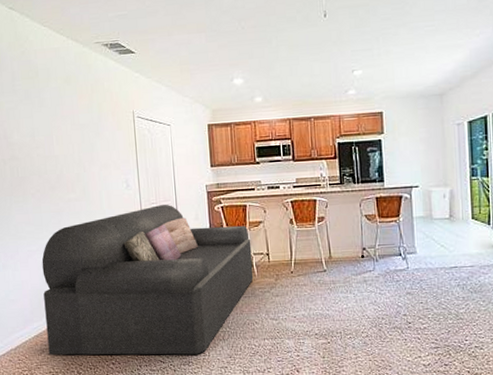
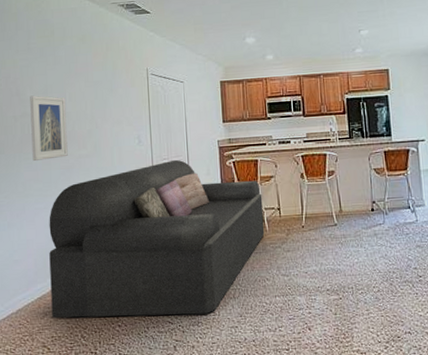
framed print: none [17,138,58,204] -> present [30,95,68,161]

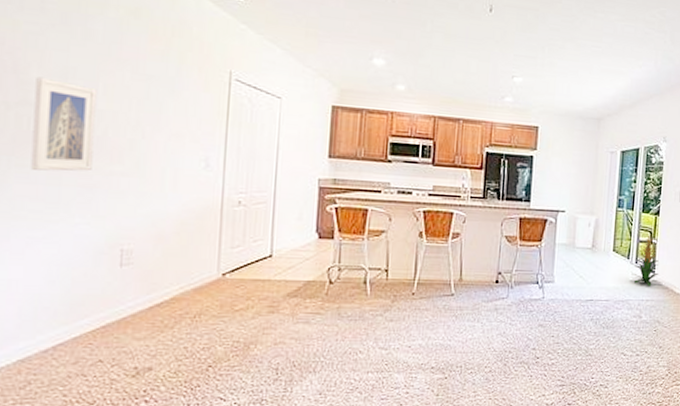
sofa: present [49,159,265,318] -> none [39,195,368,390]

